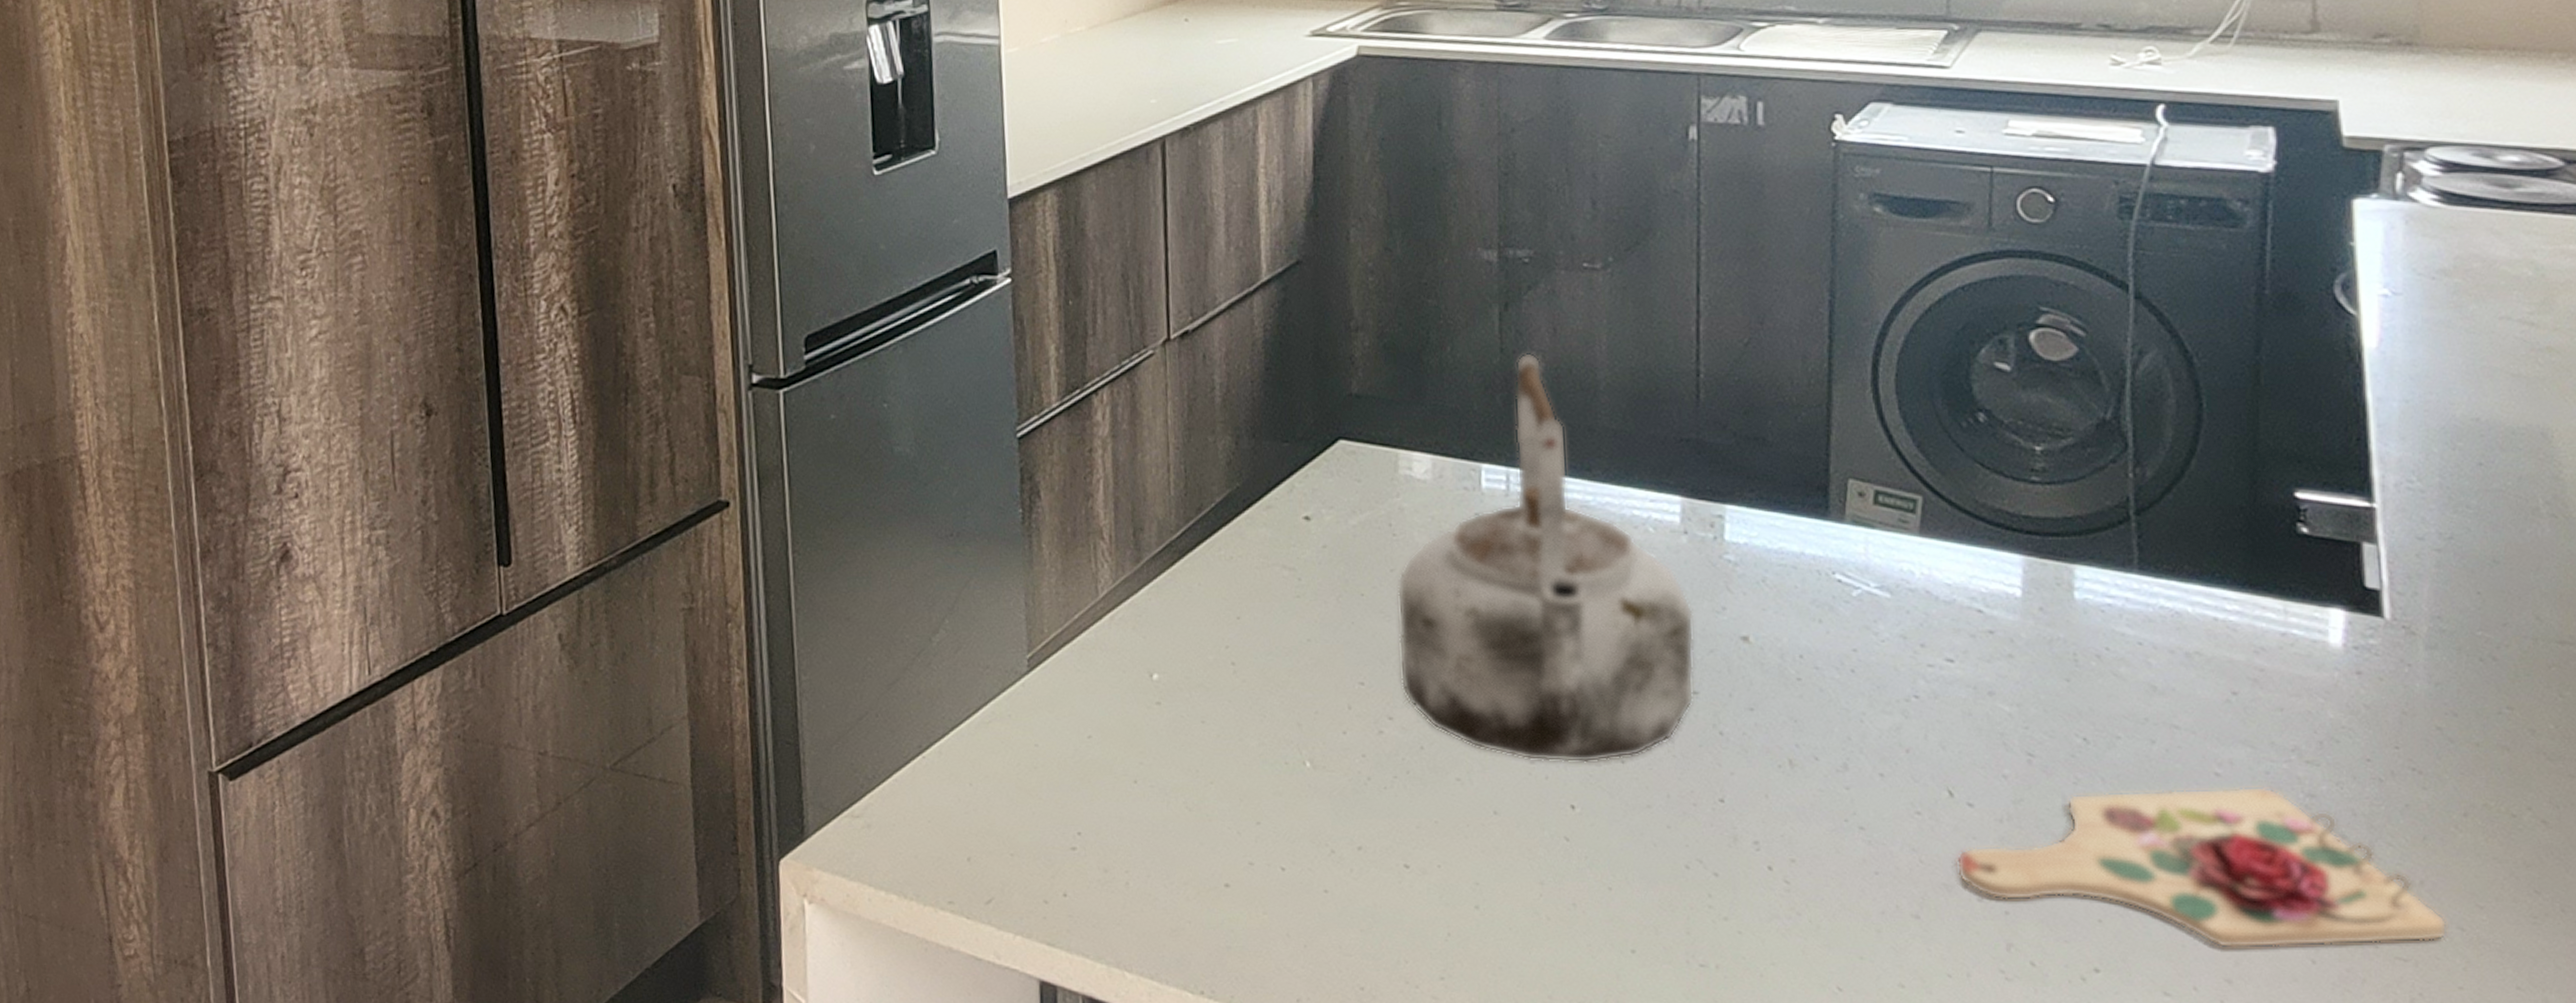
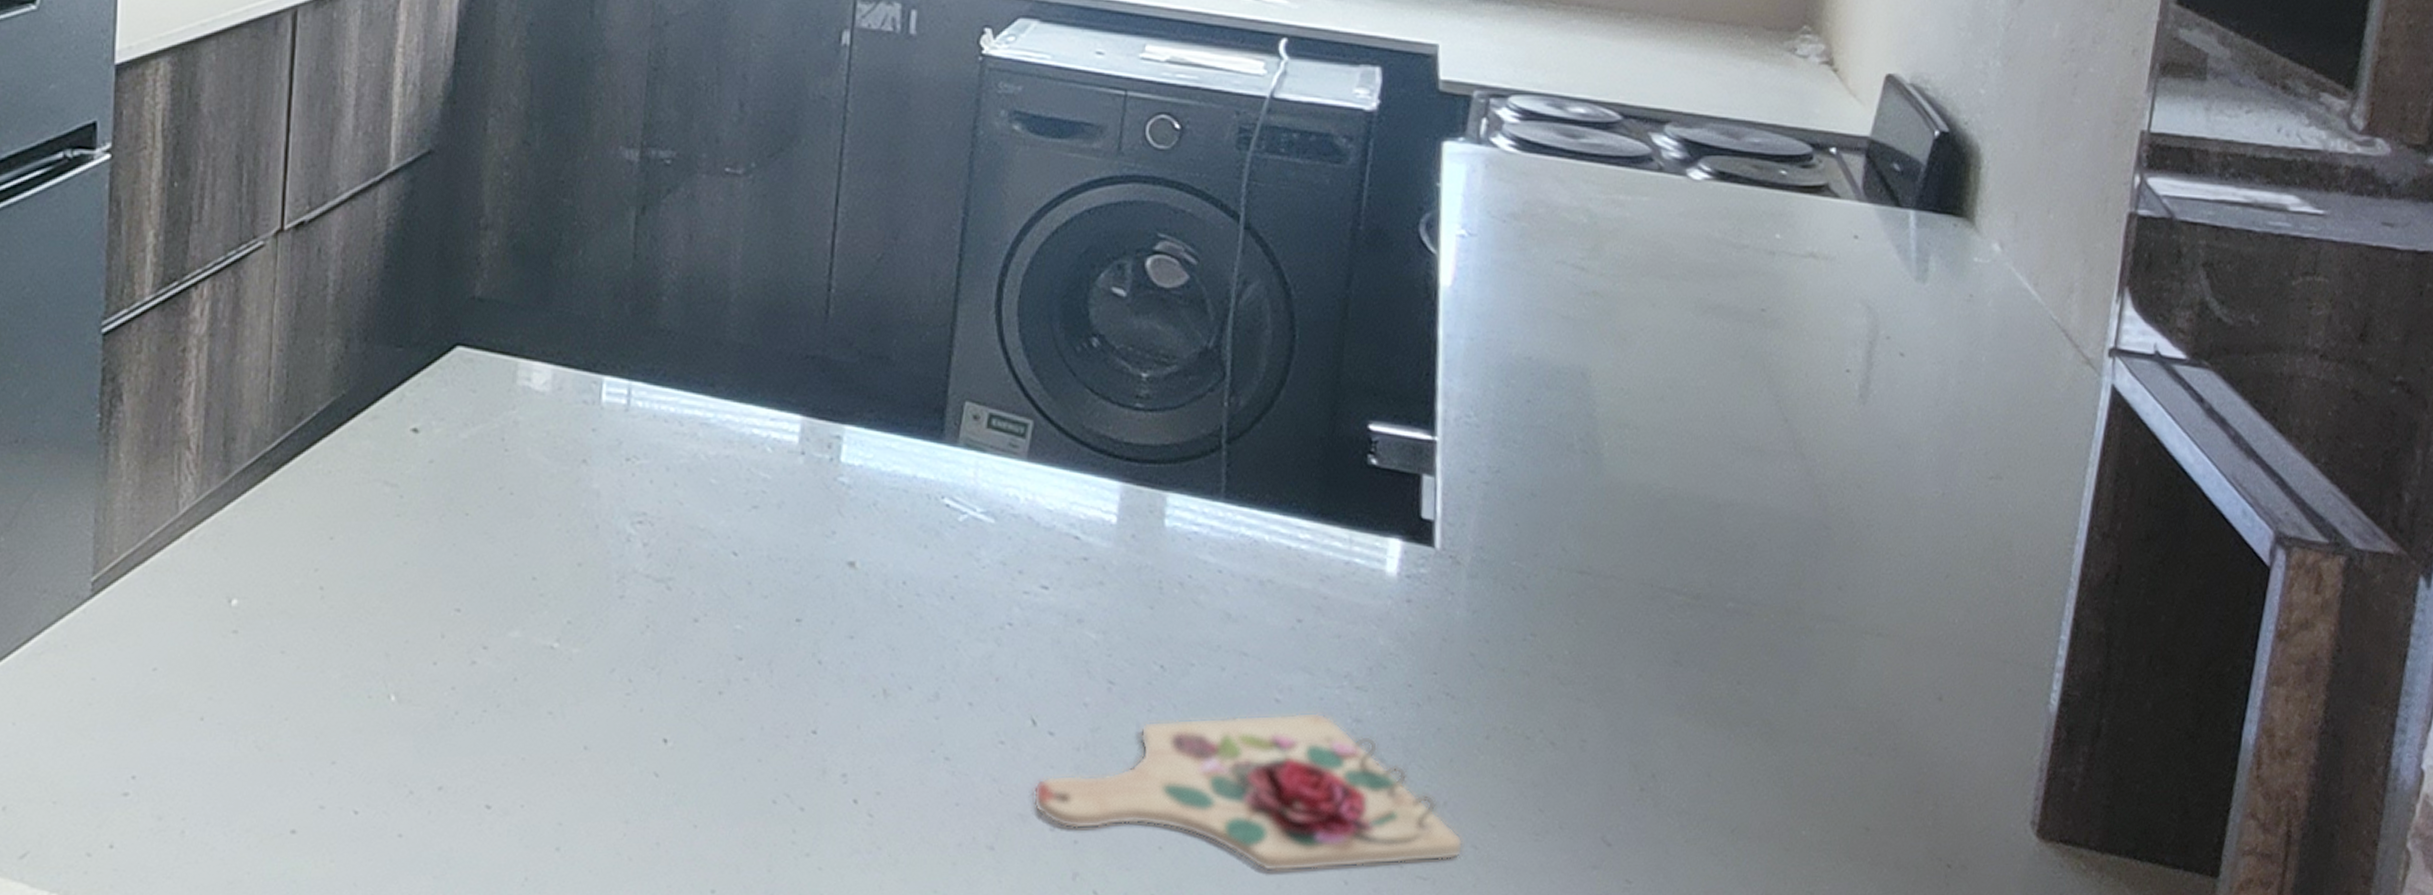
kettle: present [1397,353,1695,763] -> none [499,260,803,695]

